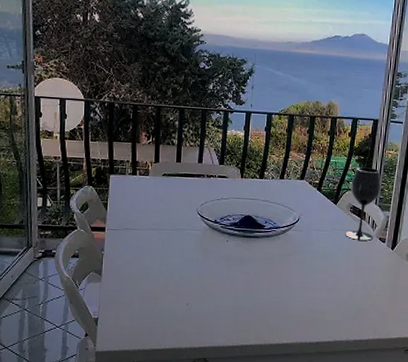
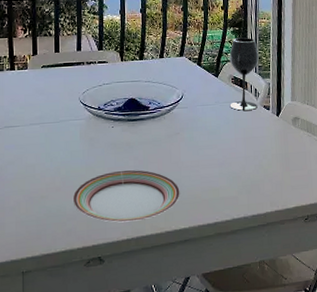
plate: none [183,282,287,331] -> present [72,169,180,222]

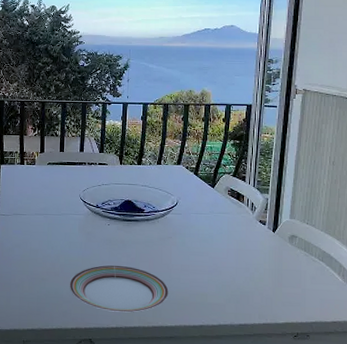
wineglass: present [229,37,259,111] -> none [224,150,258,223]

